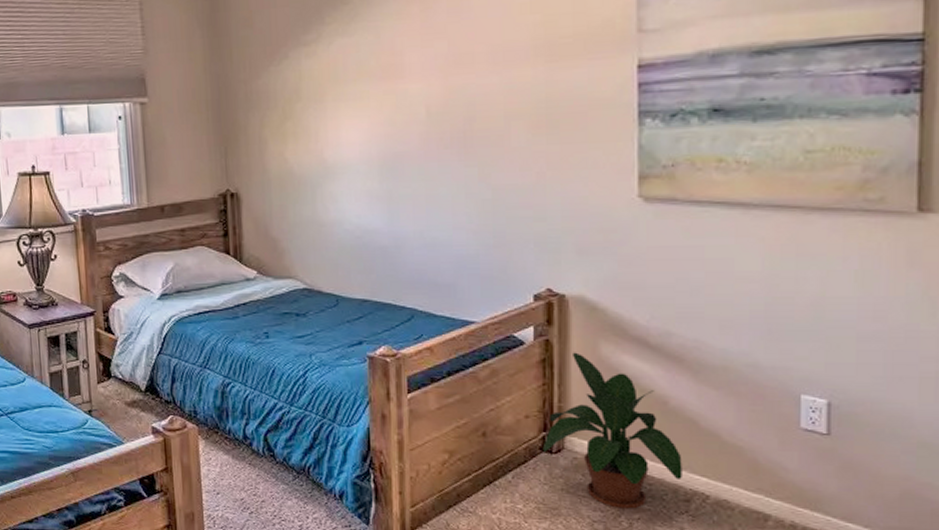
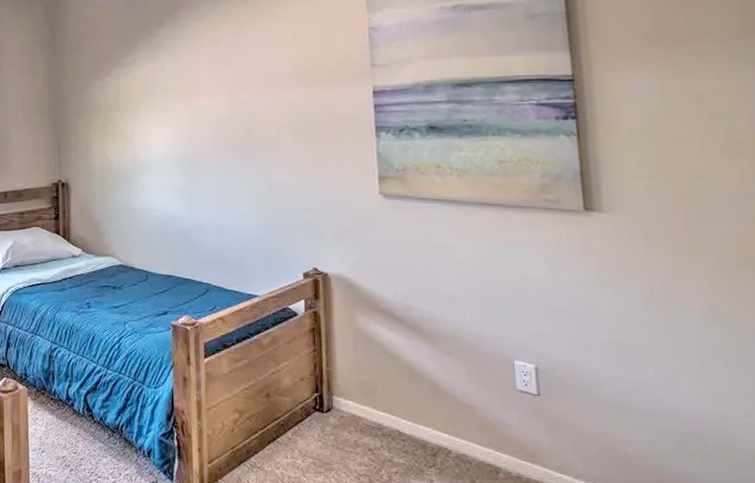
potted plant: present [542,352,682,509] -> none [315,322,429,463]

